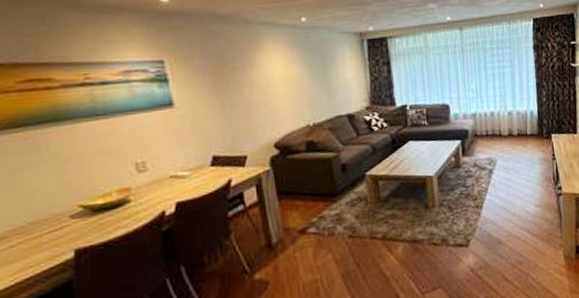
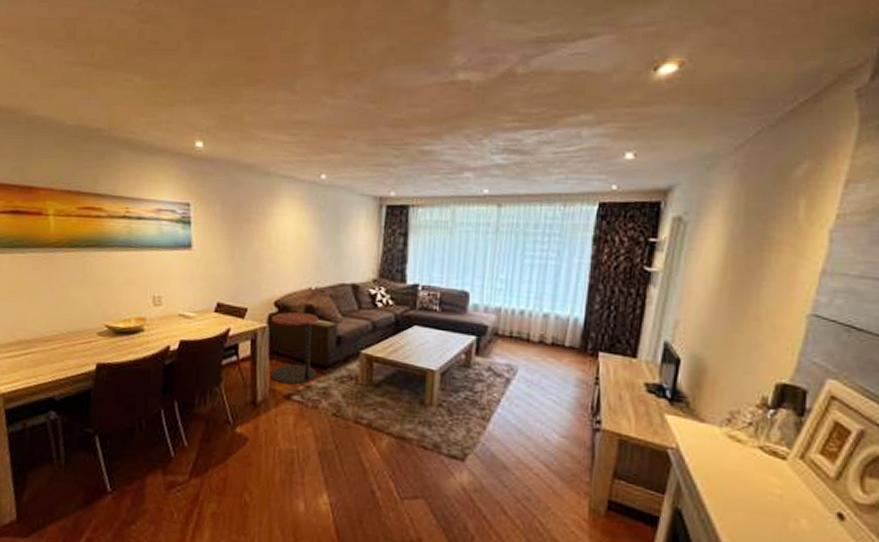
side table: none [273,148,328,221] -> present [270,311,318,385]

